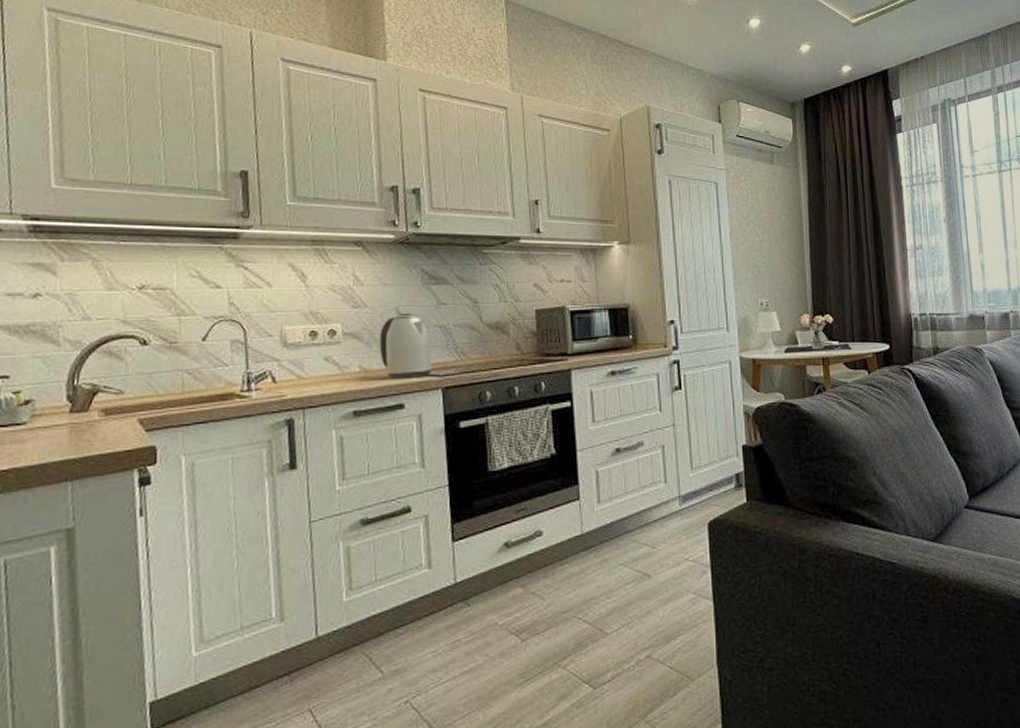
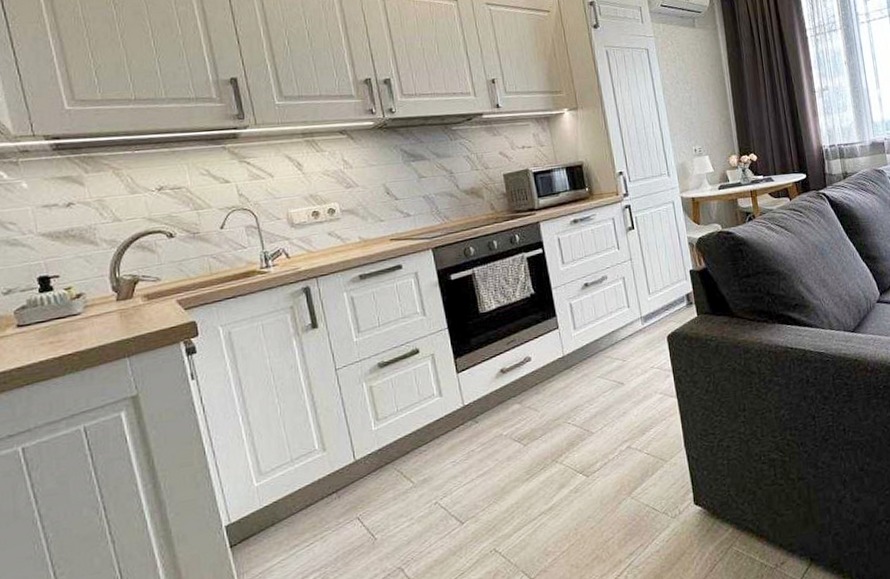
kettle: present [379,312,433,380] -> none [372,187,422,246]

